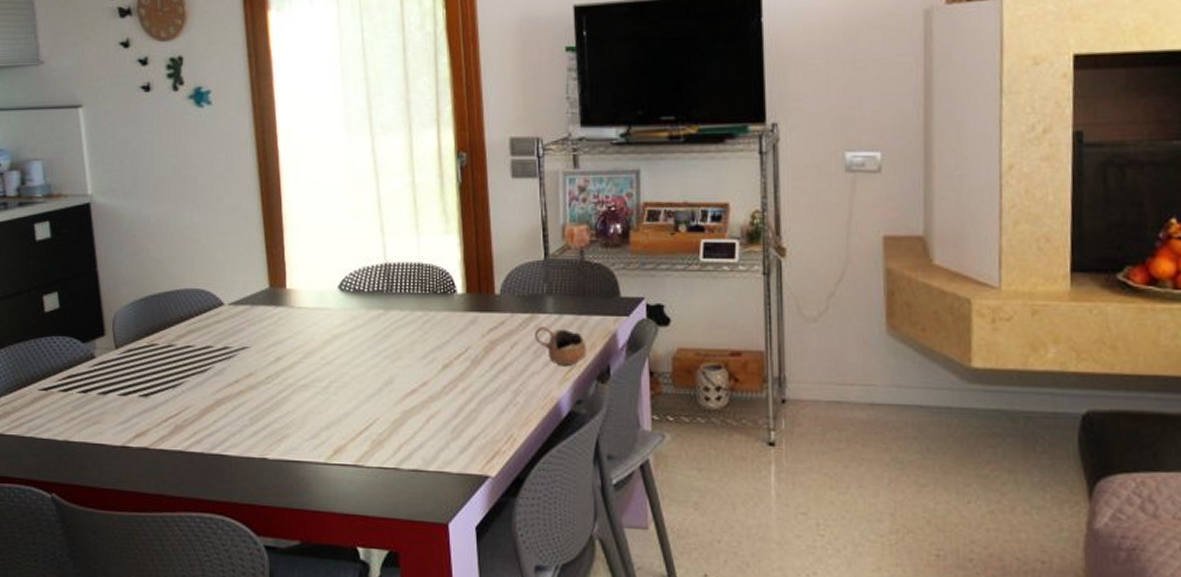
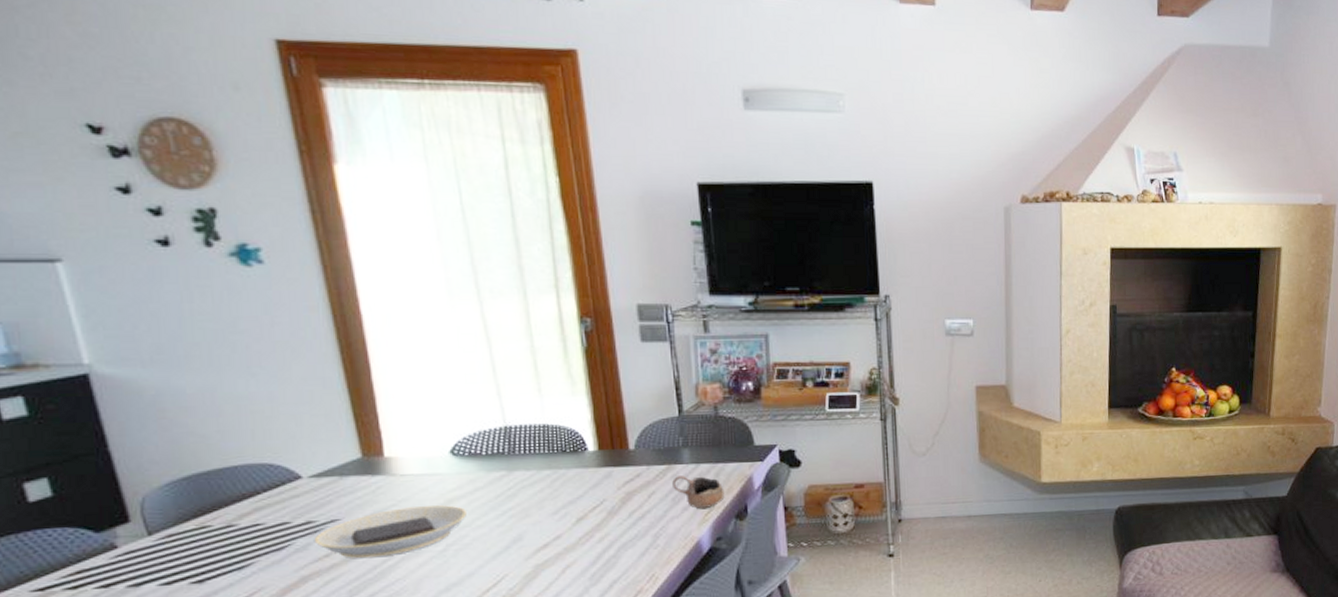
plate: none [229,340,348,388] -> present [315,505,466,559]

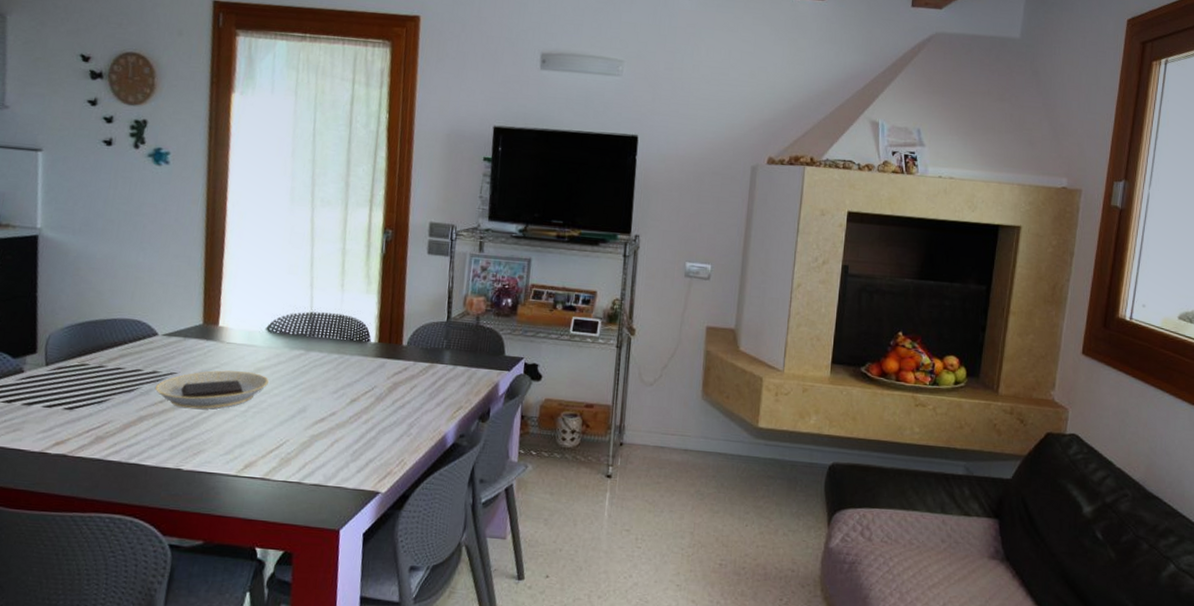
cup: present [672,476,725,509] -> none [431,374,473,407]

